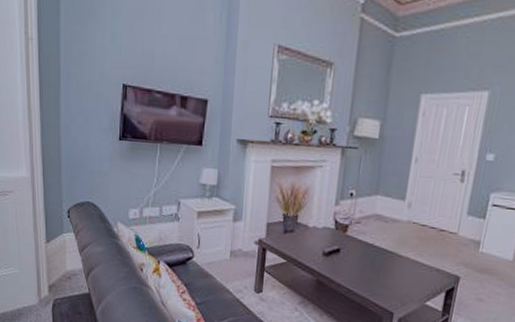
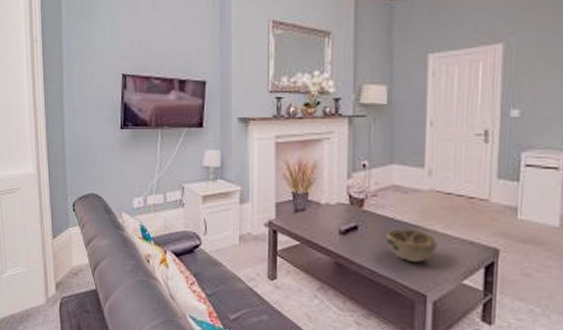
decorative bowl: none [364,254,409,284] -> present [386,229,438,262]

